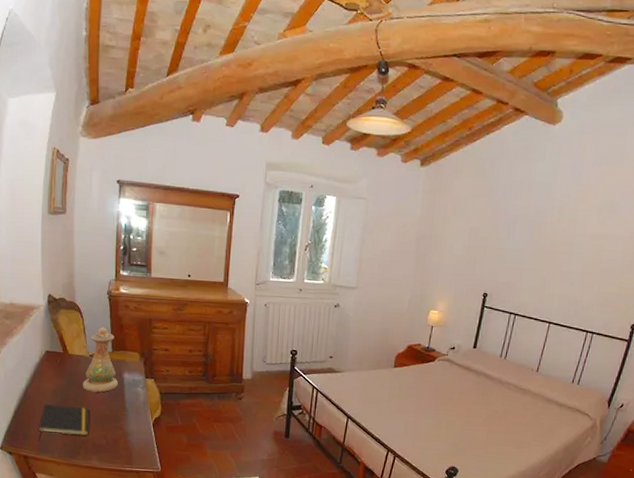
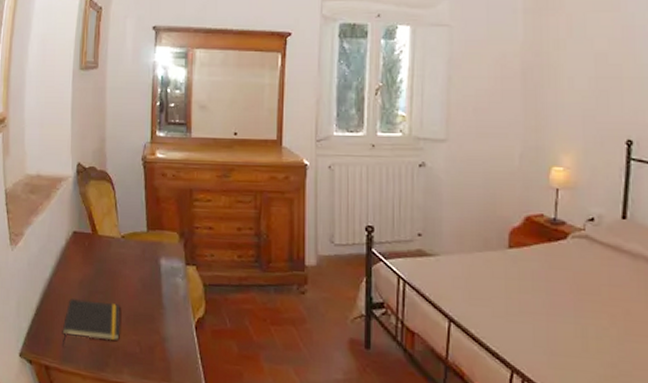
vase: present [83,327,118,393] -> none [113,200,154,284]

